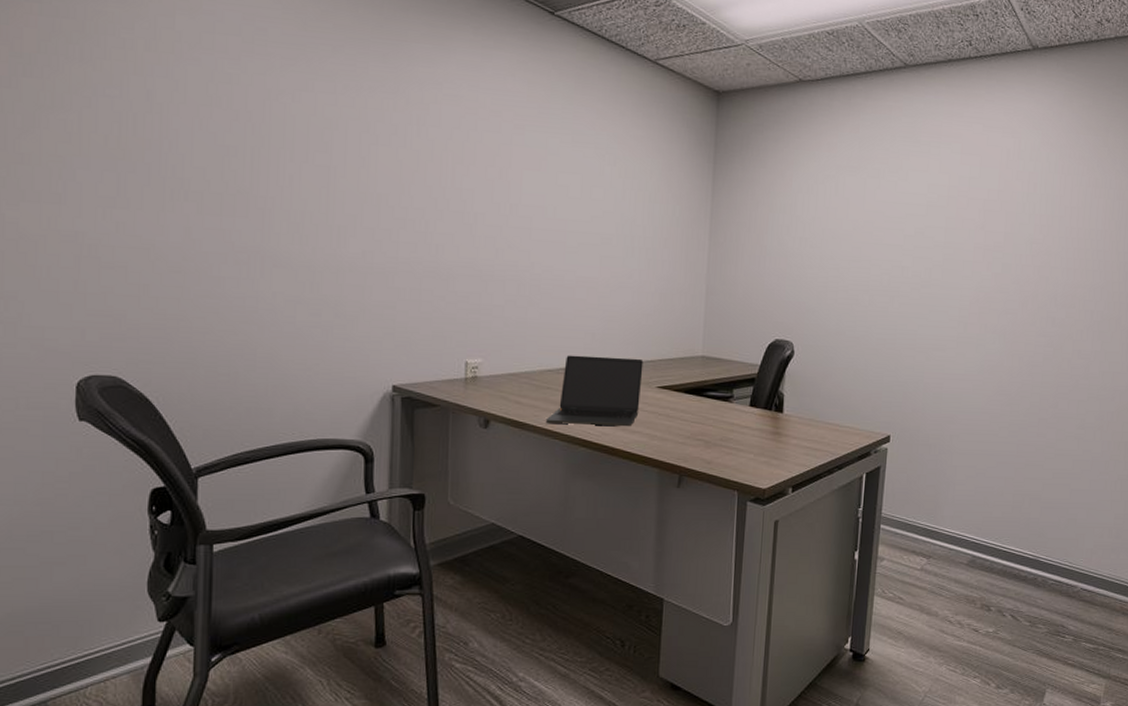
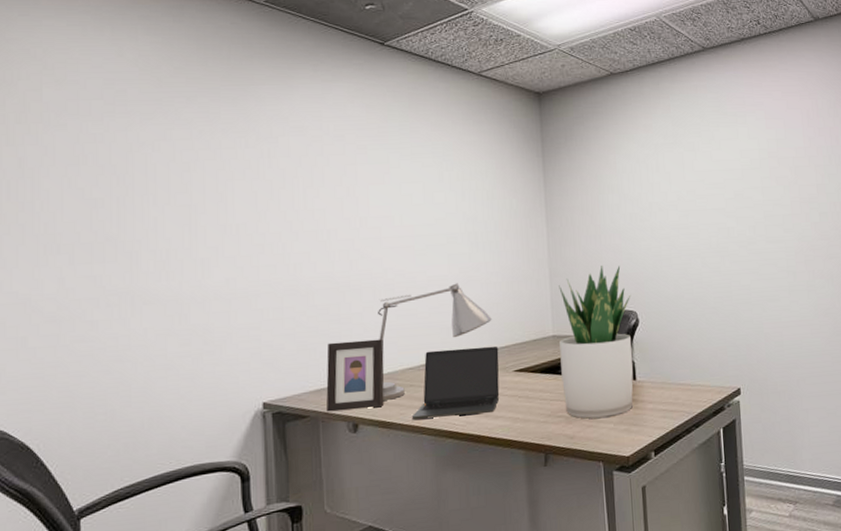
picture frame: none [458,332,524,406] -> present [326,339,385,412]
desk lamp: none [517,287,640,400] -> present [378,283,492,400]
planter: none [705,289,790,448] -> present [559,266,634,419]

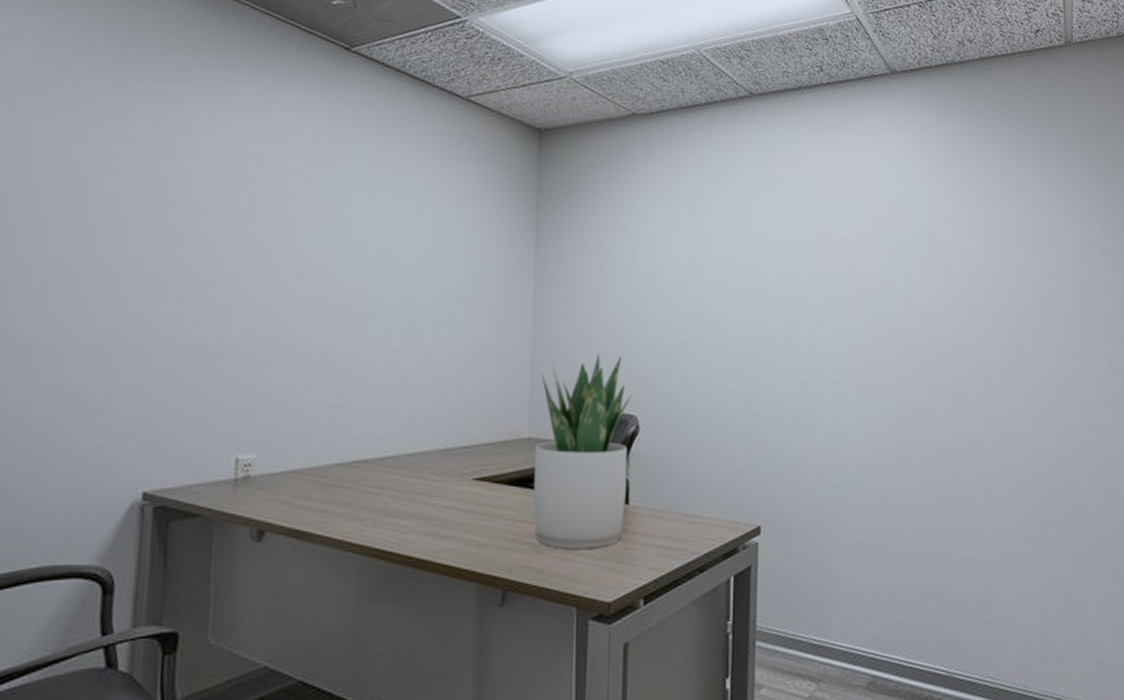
picture frame: present [326,339,385,412] -> none [225,422,309,512]
desk lamp: present [378,283,492,400] -> none [300,359,452,503]
laptop: present [411,346,500,419] -> none [335,444,457,532]

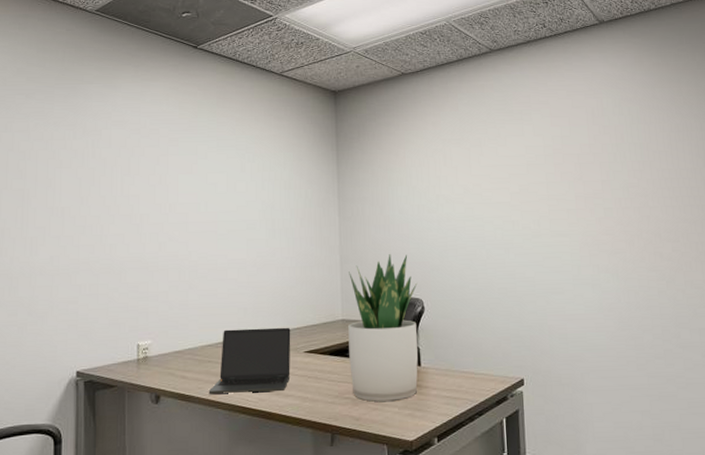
laptop: none [335,444,457,532] -> present [208,327,291,394]

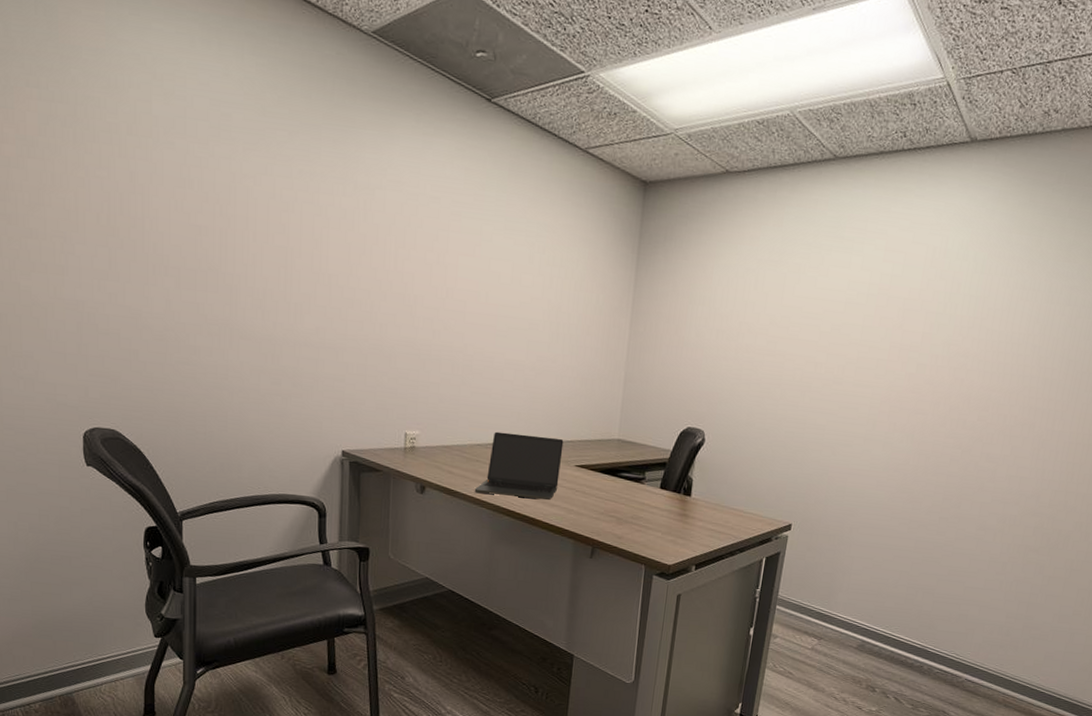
planter: present [348,254,418,402] -> none [618,379,702,527]

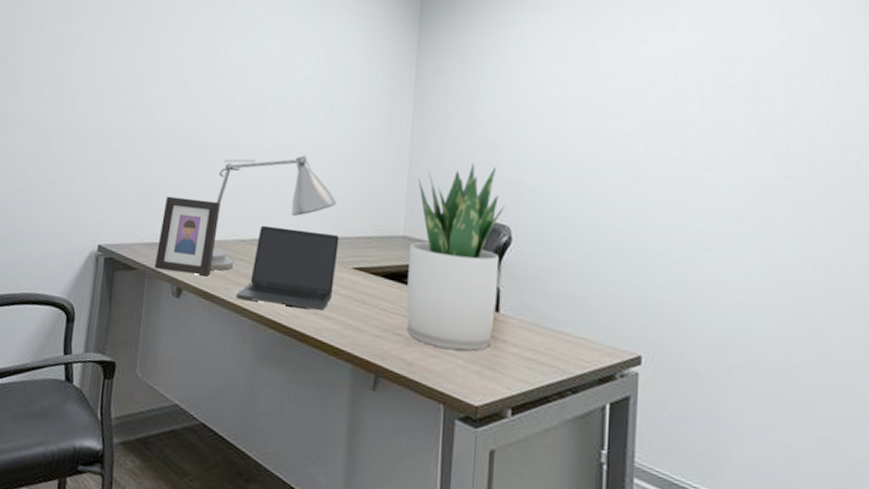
picture frame: none [398,406,456,476] -> present [155,196,220,277]
desk lamp: none [450,370,562,471] -> present [210,155,337,271]
planter: none [618,379,702,527] -> present [406,164,506,352]

